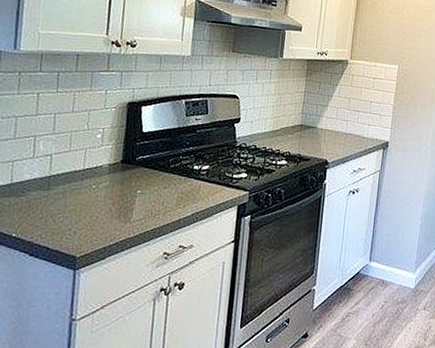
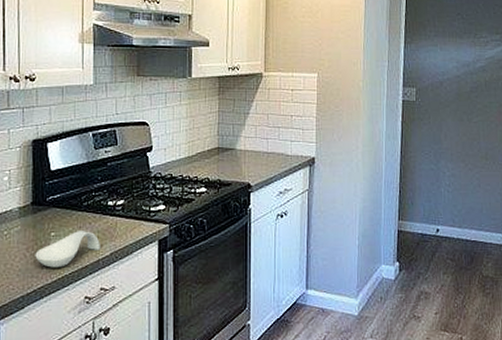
spoon rest: none [120,190,183,224] -> present [35,231,100,268]

